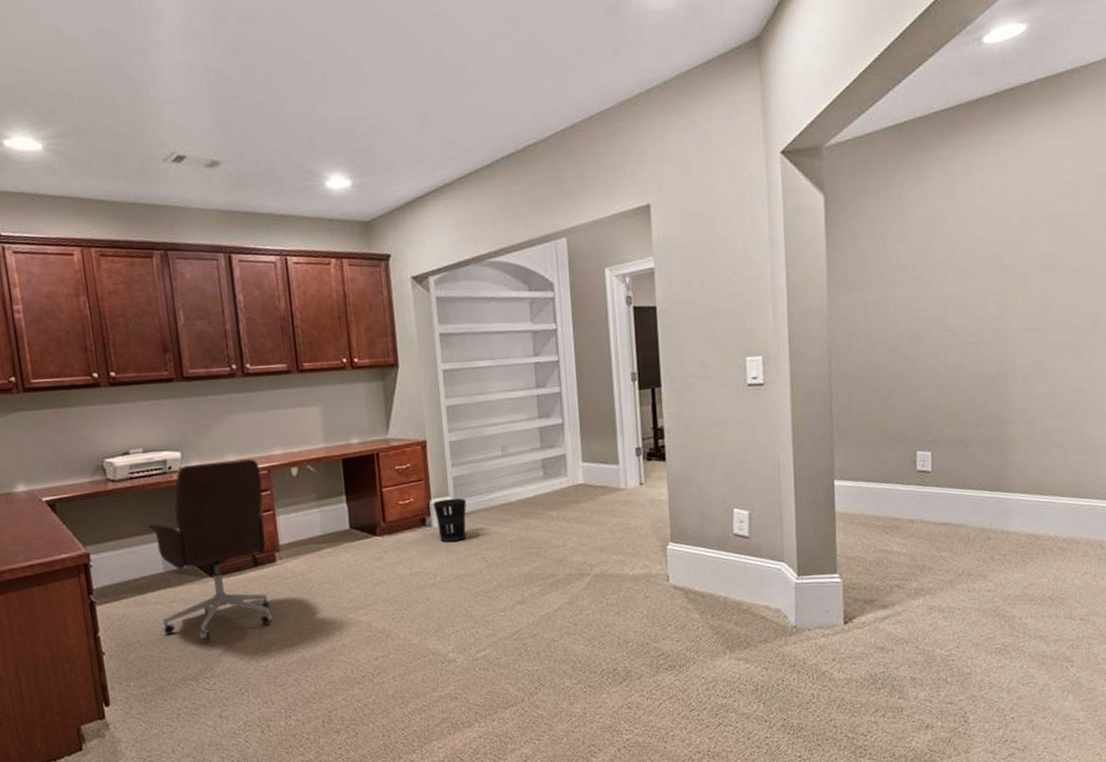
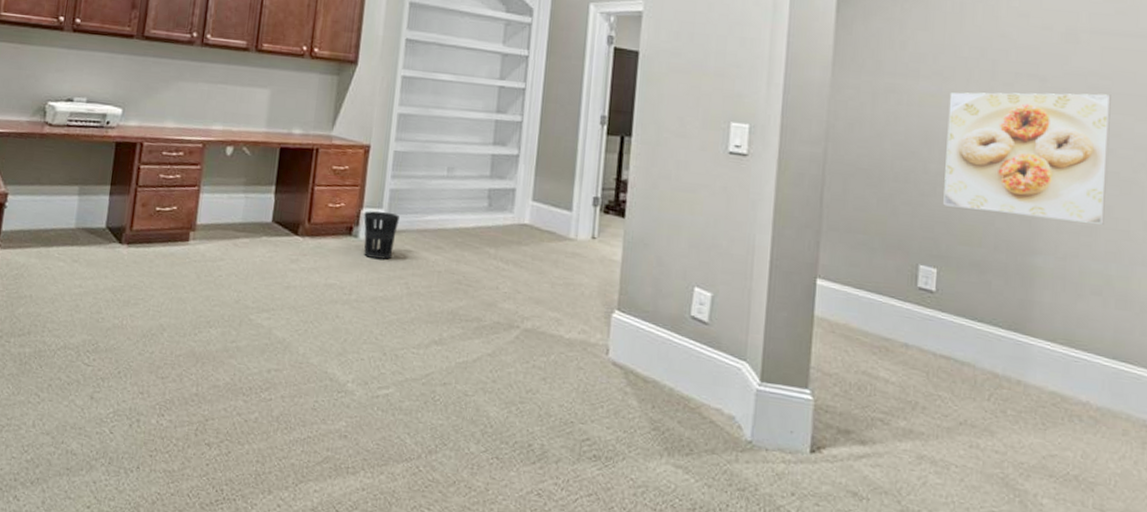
office chair: present [148,459,273,640] -> none [58,123,196,310]
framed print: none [929,272,1062,397] -> present [943,92,1111,225]

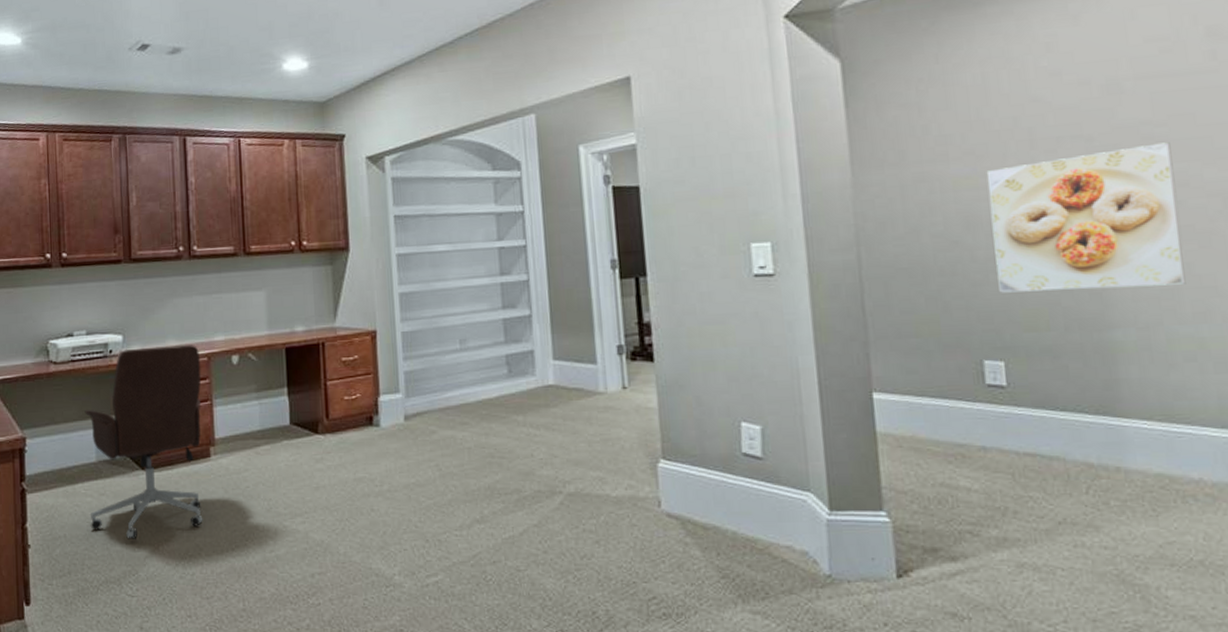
office chair: none [58,123,196,310] -> present [84,345,203,539]
wastebasket: present [364,211,399,260] -> none [382,395,419,445]

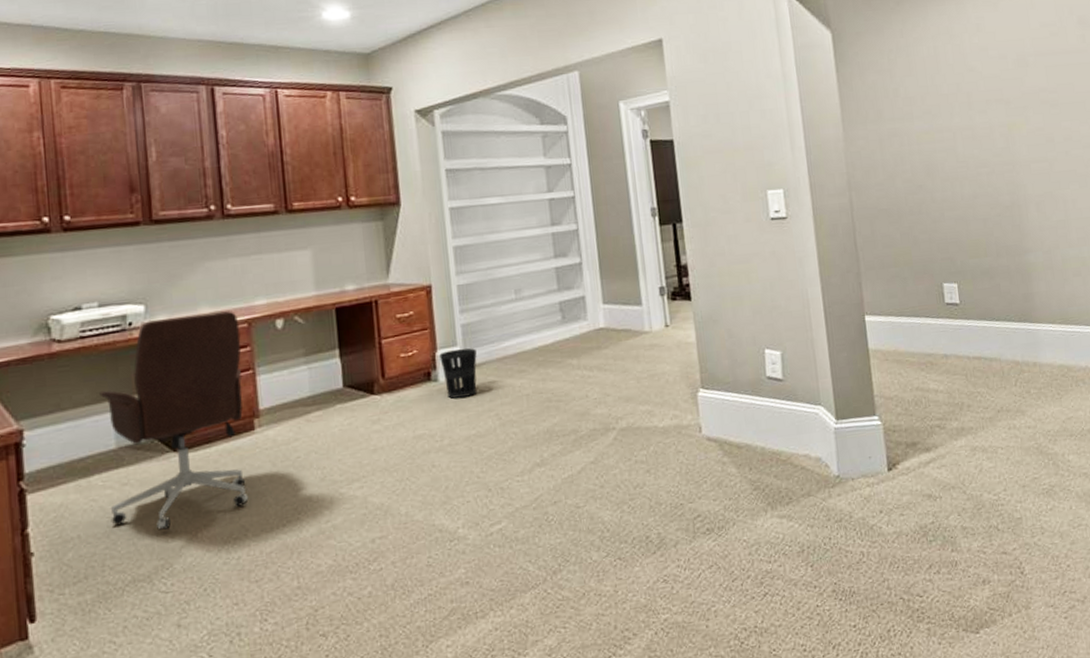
wastebasket: none [382,395,419,445] -> present [439,348,477,399]
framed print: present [986,142,1186,293] -> none [940,105,1073,228]

